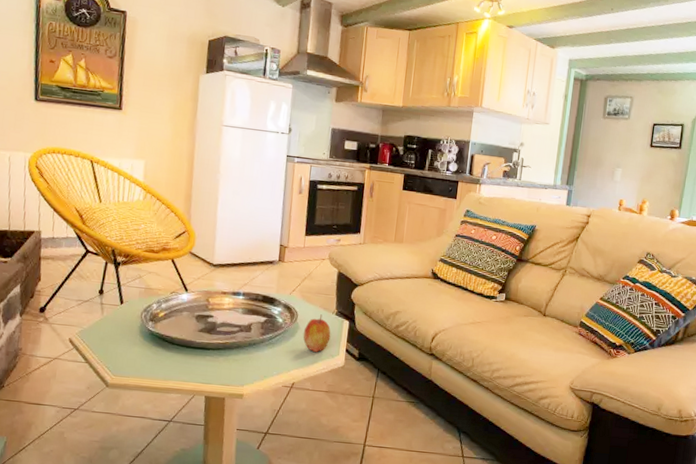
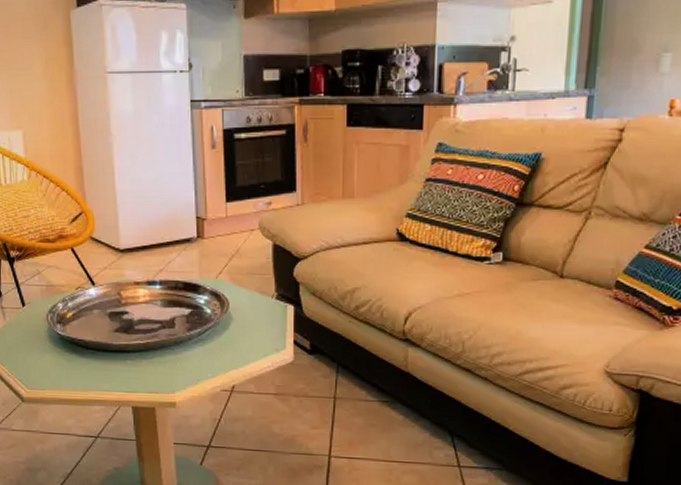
apple: present [303,314,331,352] -> none [238,300,273,347]

